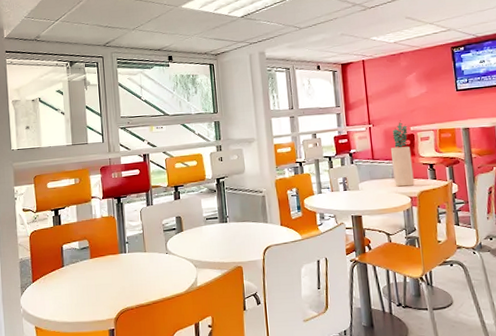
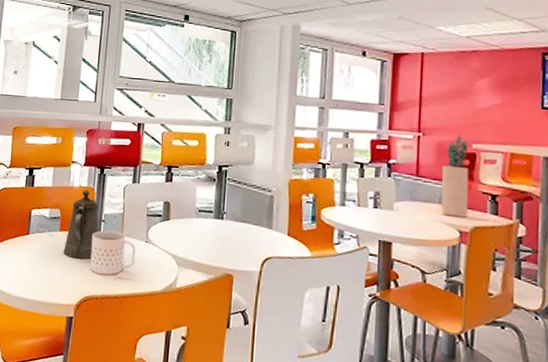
coffee pot: none [96,218,125,279] -> present [63,189,100,259]
mug: none [118,249,160,289] -> present [90,230,136,276]

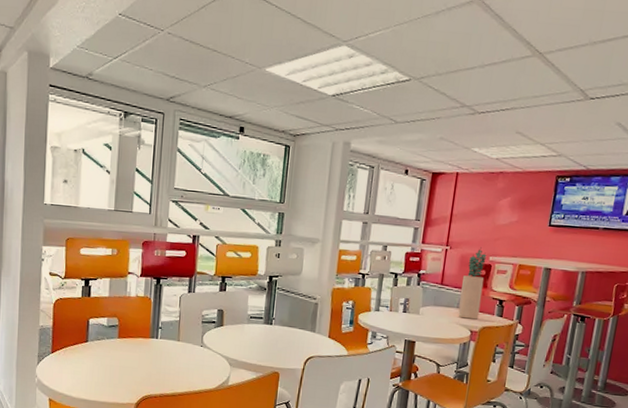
coffee pot: present [63,189,100,259] -> none [122,299,157,363]
mug: present [90,230,136,276] -> none [148,336,192,377]

